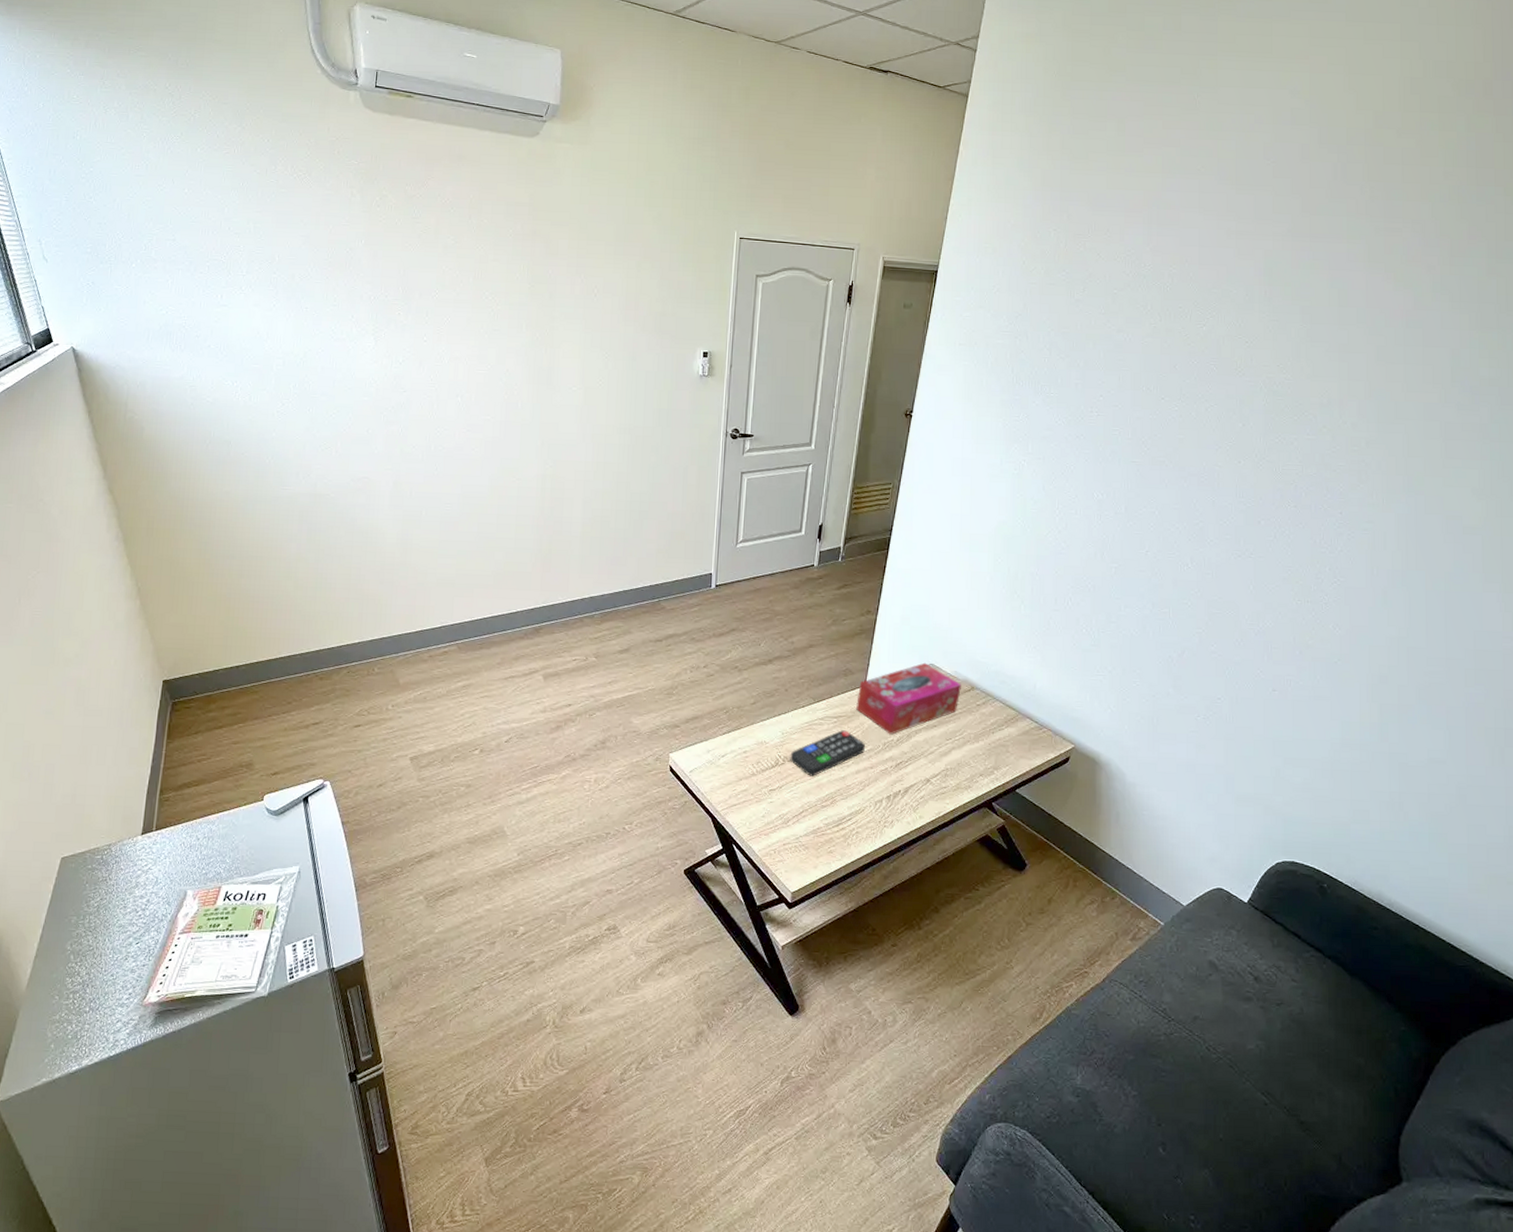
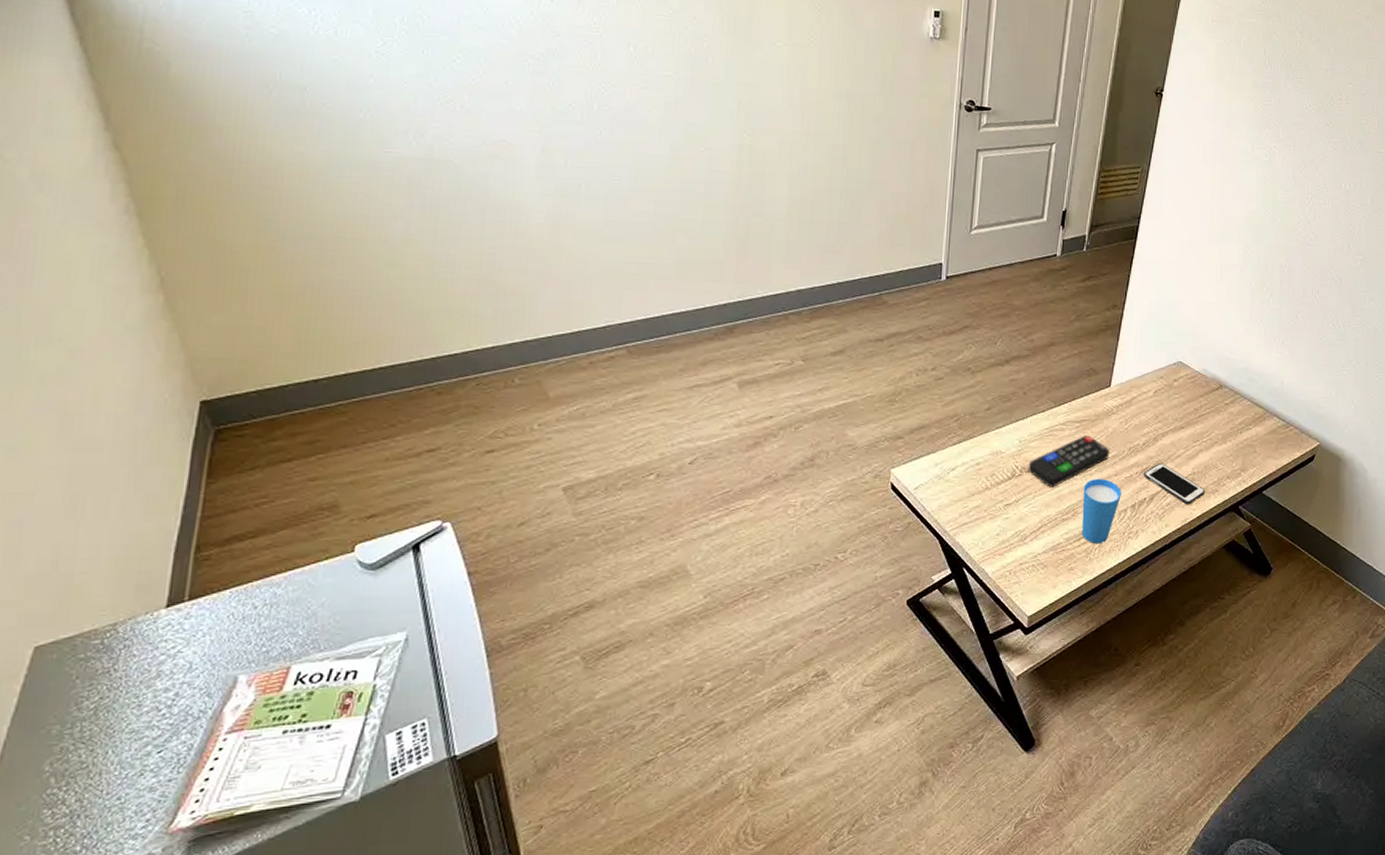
cup: none [840,770,877,830] -> present [1081,478,1121,543]
tissue box: present [856,662,961,735] -> none [1100,360,1210,439]
cell phone: none [898,759,958,799] -> present [1143,463,1205,505]

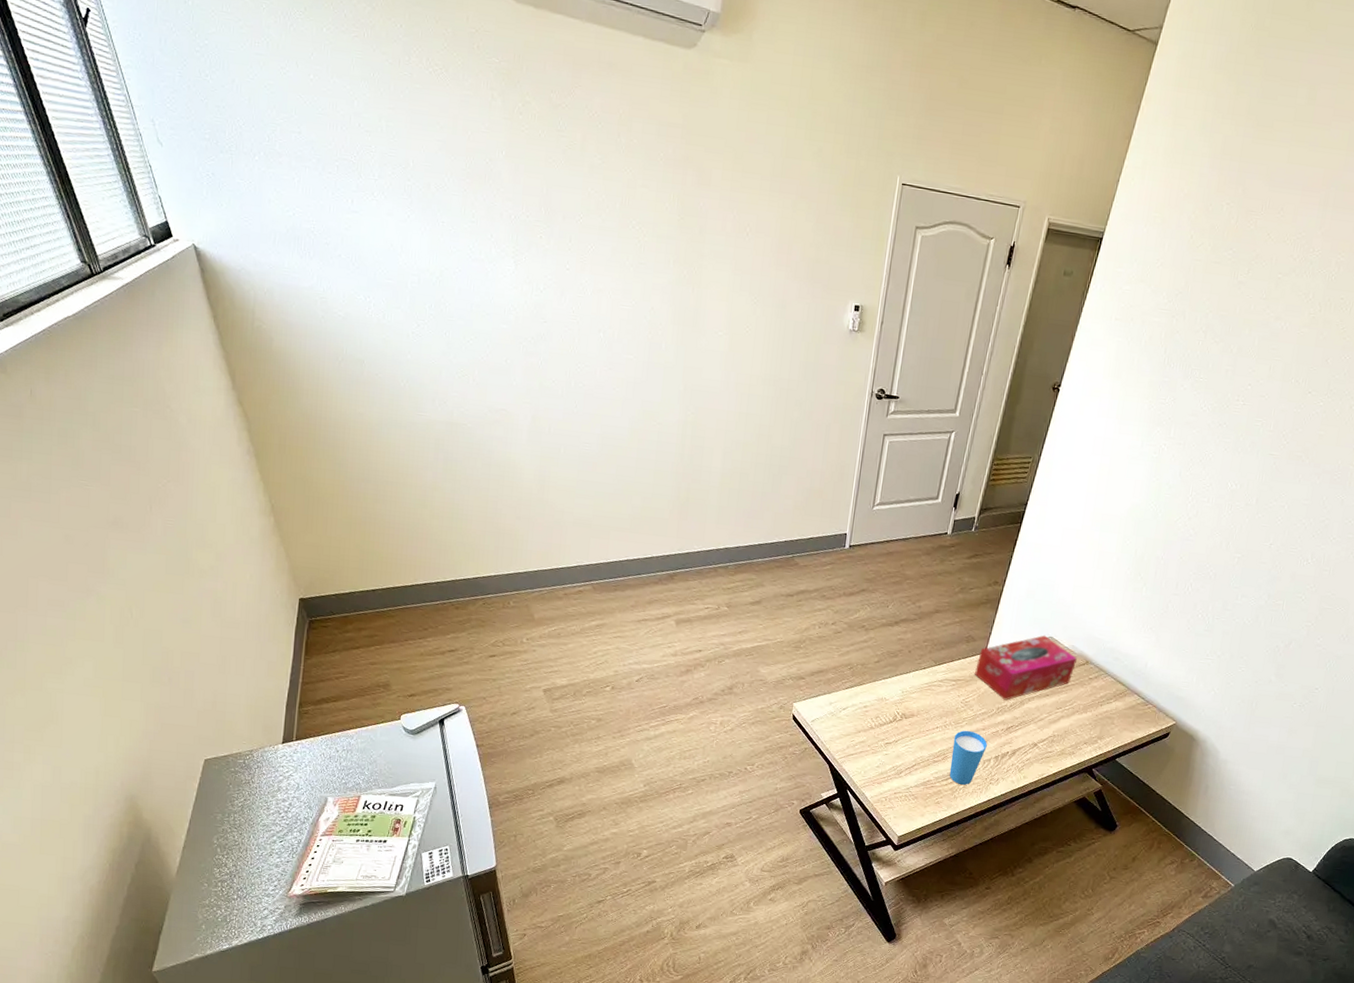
remote control: present [1028,435,1110,487] -> none [907,693,981,734]
tissue box: none [1100,360,1210,439] -> present [975,635,1077,700]
cell phone: present [1143,463,1205,505] -> none [1008,724,1062,762]

